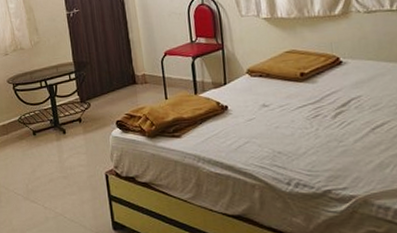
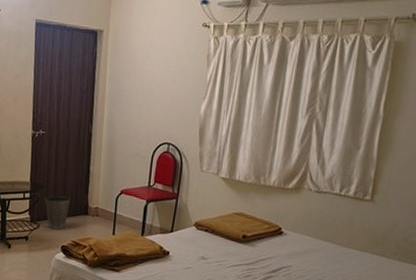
waste basket: none [91,69,117,106] -> present [45,196,71,230]

